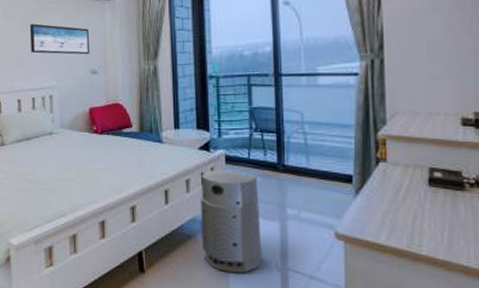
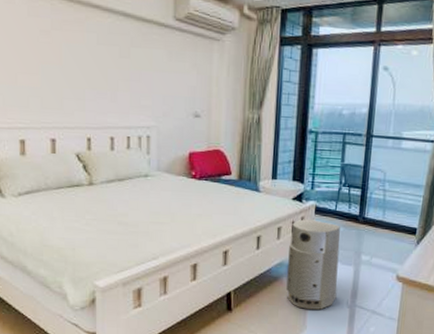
wall art: present [29,23,89,55] -> none [127,55,194,97]

